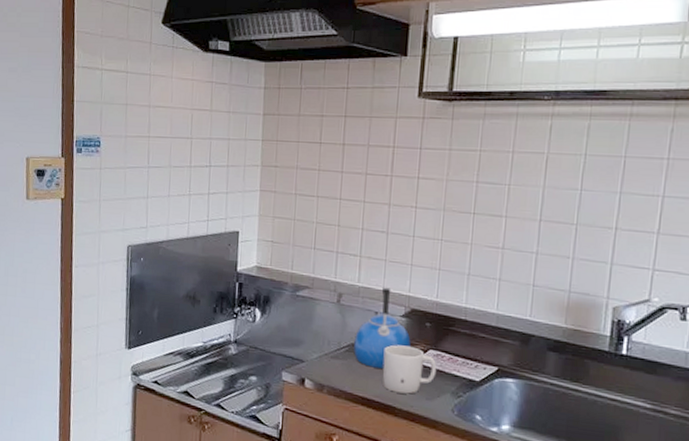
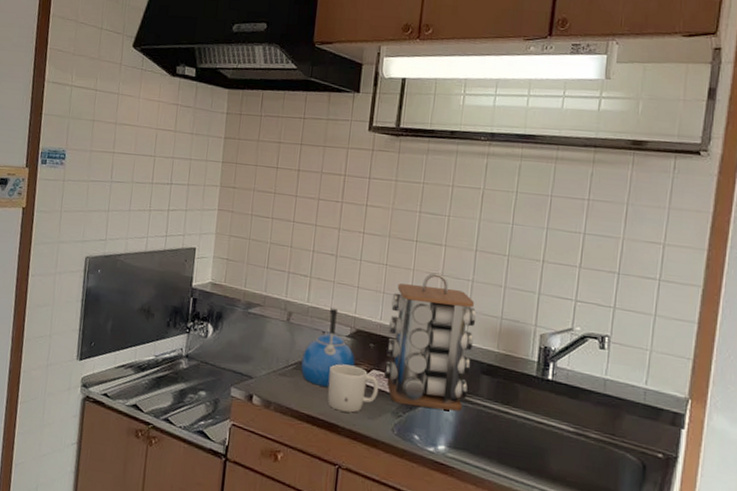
spice rack: none [441,246,542,390] -> present [383,272,477,412]

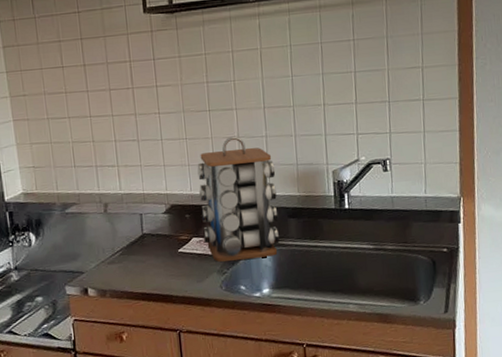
kettle: present [301,308,355,387] -> none [126,190,176,265]
mug: present [327,363,379,413] -> none [153,238,202,283]

